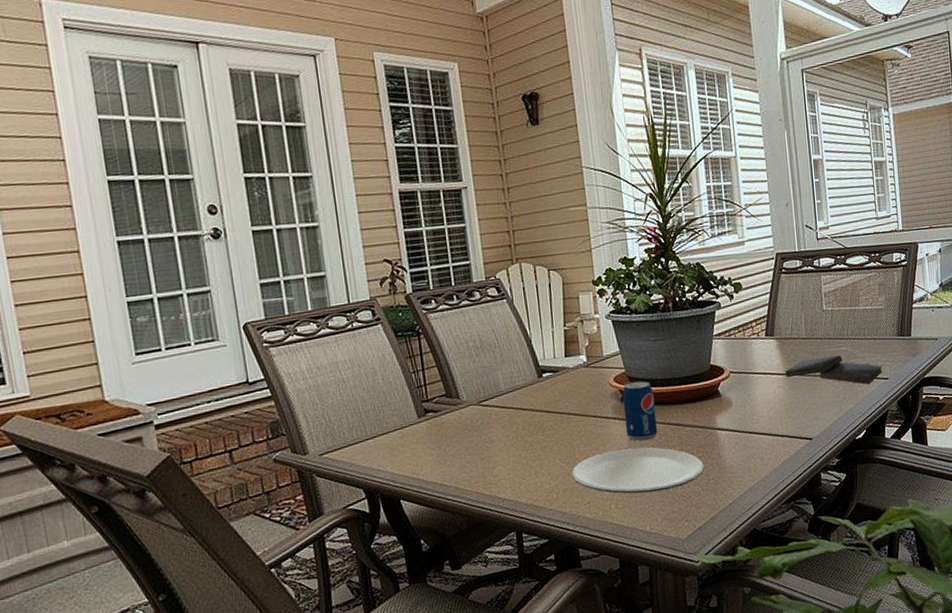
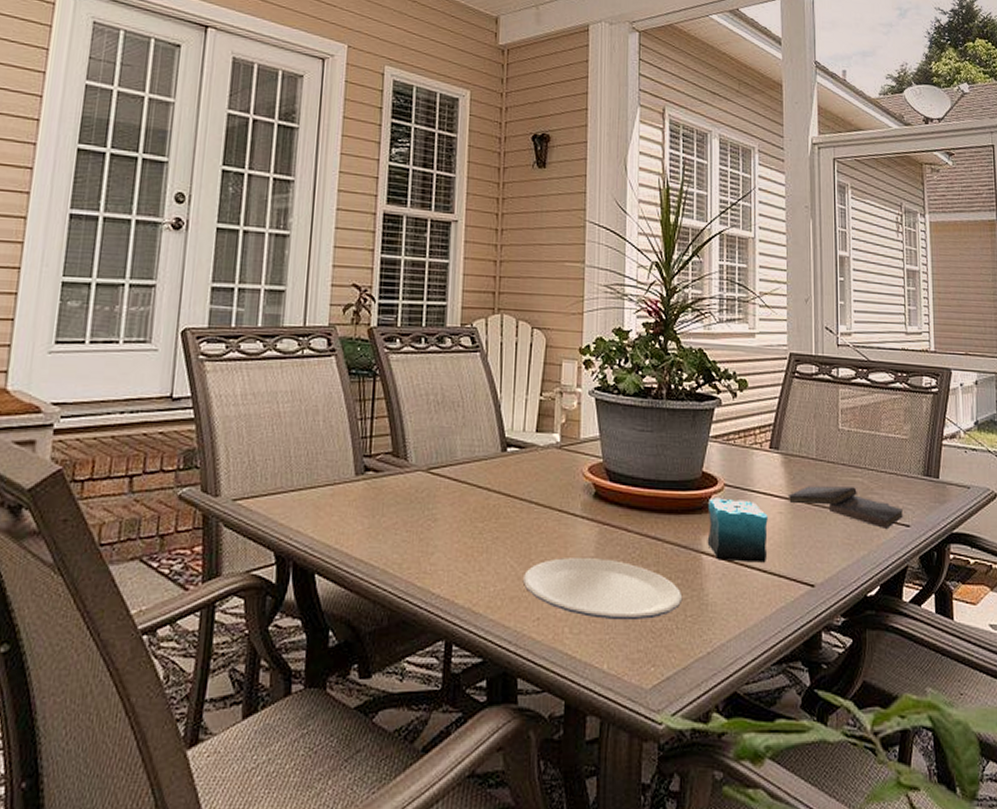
beverage can: present [622,381,658,441] -> none [594,475,633,552]
candle: none [718,381,772,433] -> present [707,497,768,563]

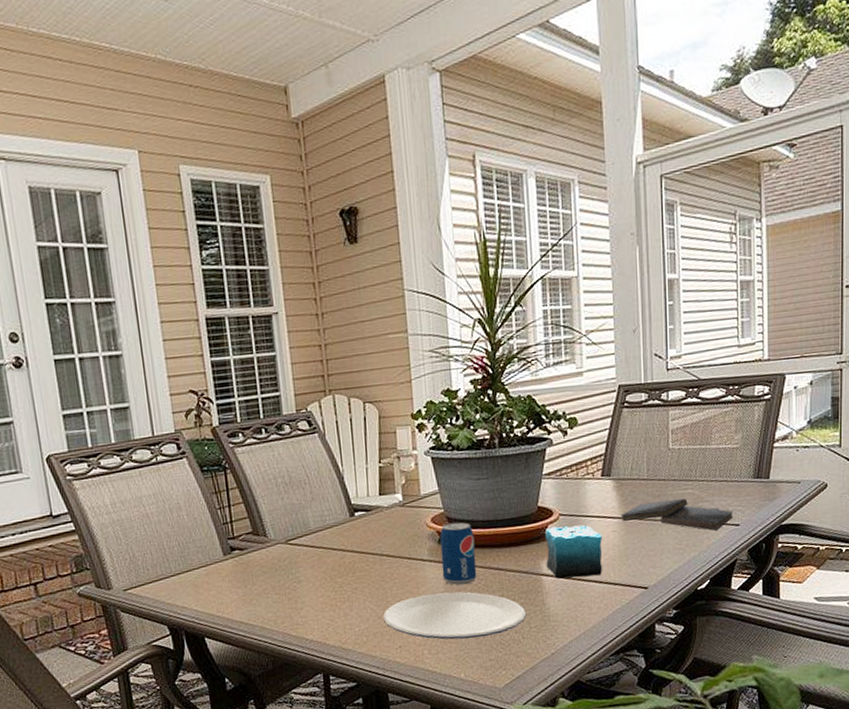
beverage can: none [594,475,633,552] -> present [440,522,477,586]

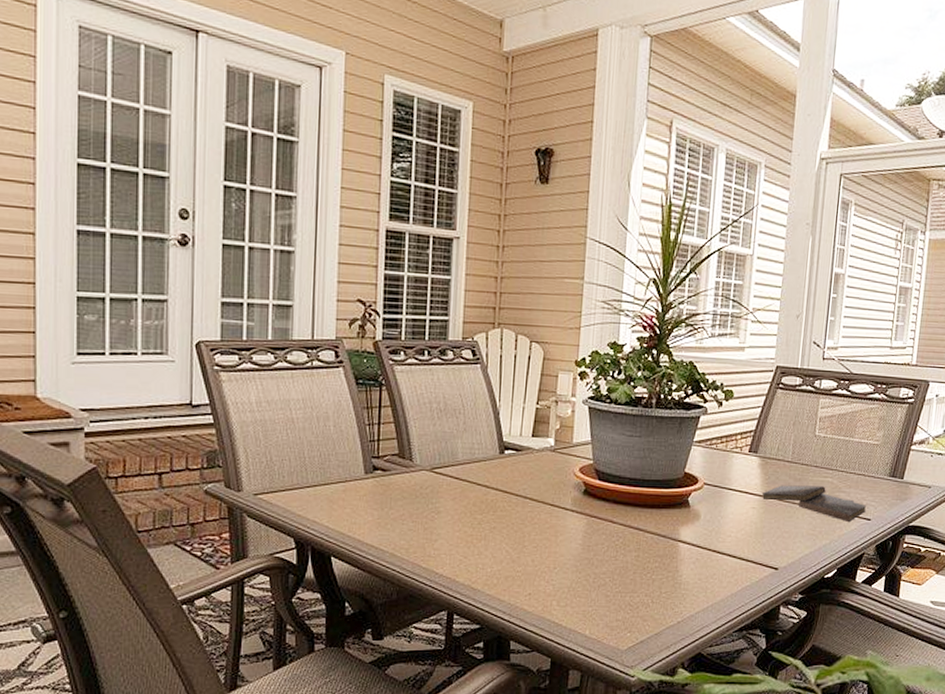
plate: present [382,592,527,639] -> none [516,545,659,595]
beverage can: present [440,522,477,586] -> none [582,475,619,540]
candle: present [545,524,603,579] -> none [684,494,742,550]

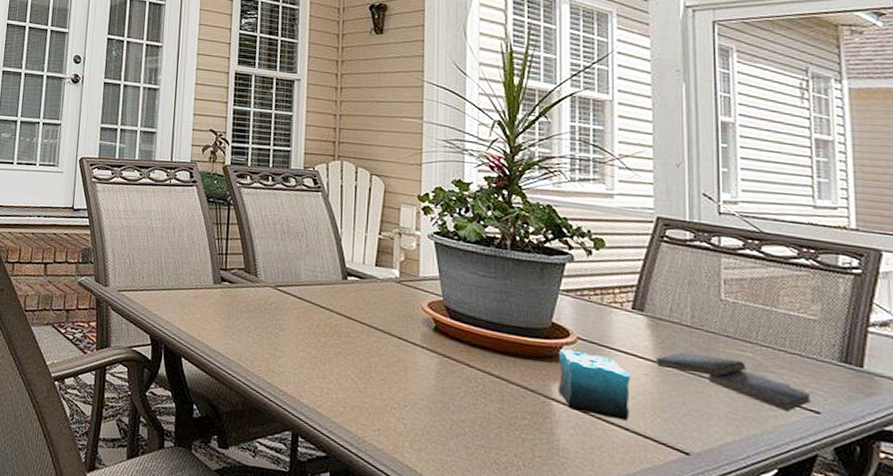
candle: none [684,494,742,550] -> present [558,348,630,421]

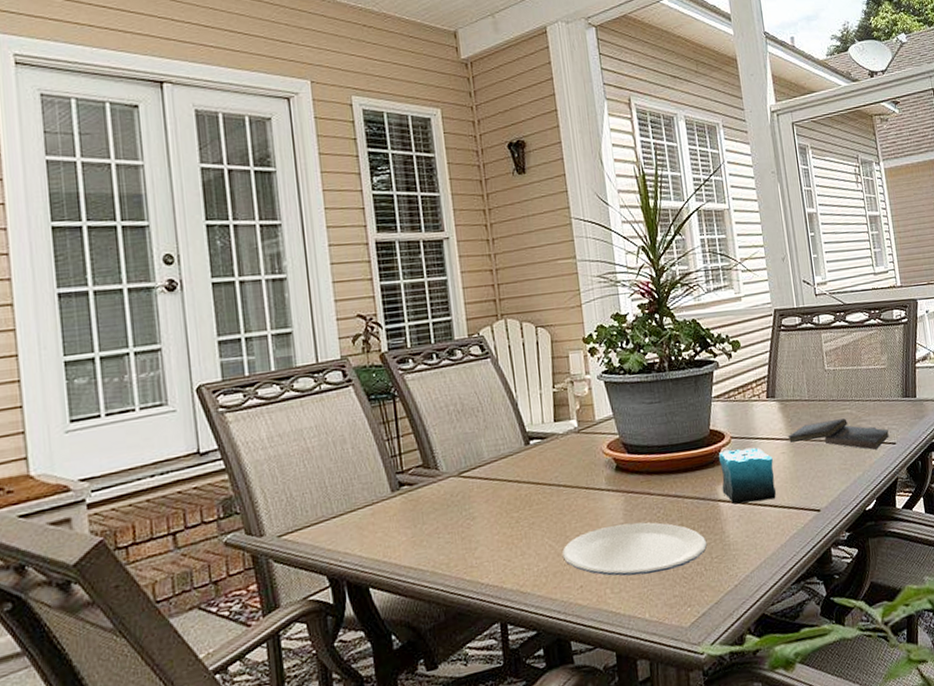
plate: none [363,379,530,451] -> present [562,522,707,576]

